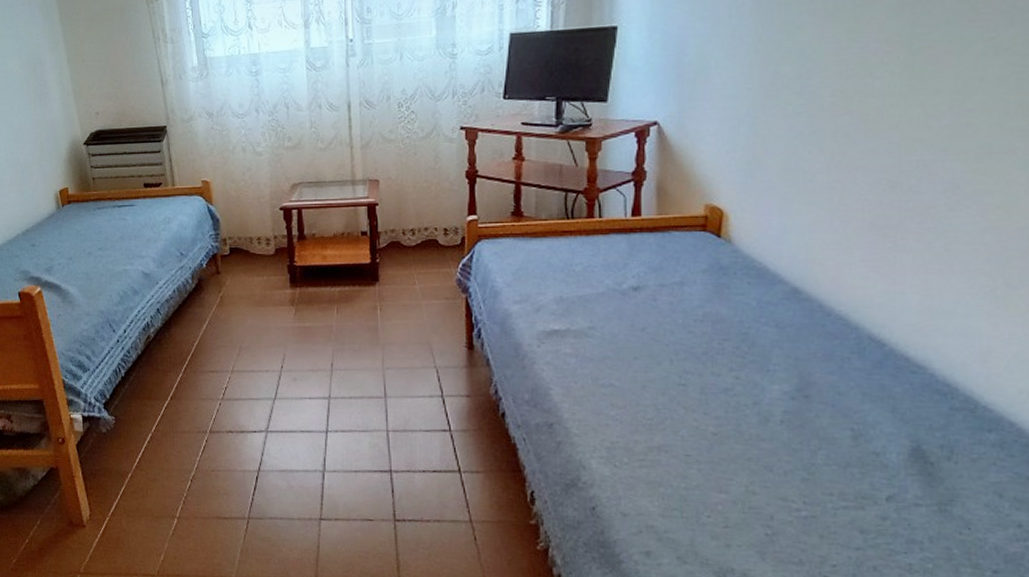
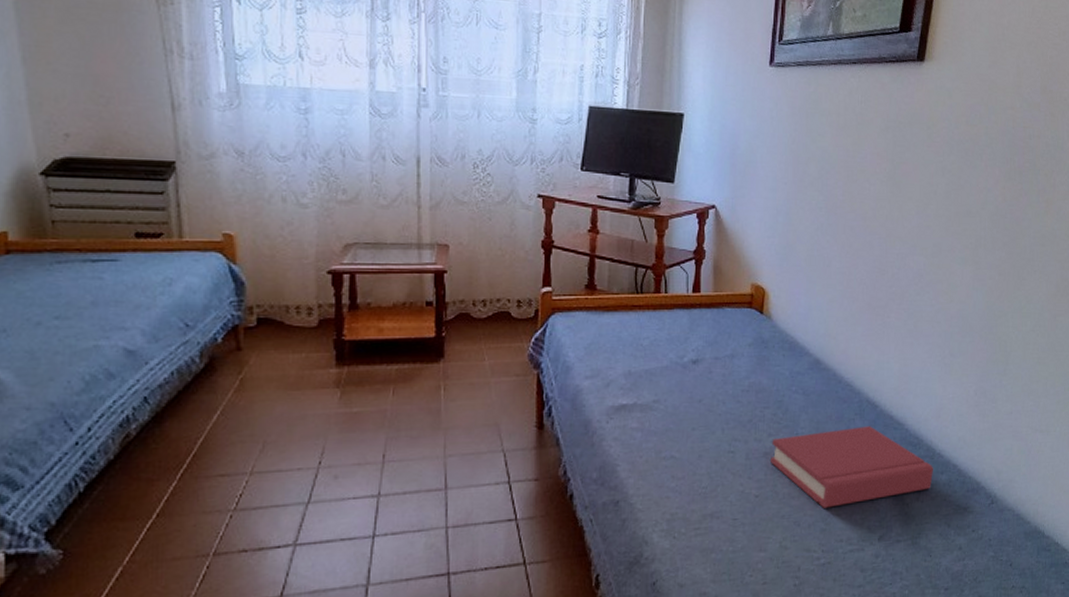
hardback book: none [733,367,975,456] -> present [771,426,933,508]

